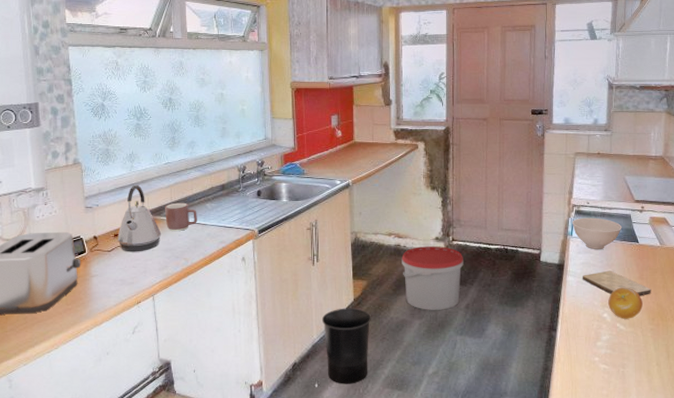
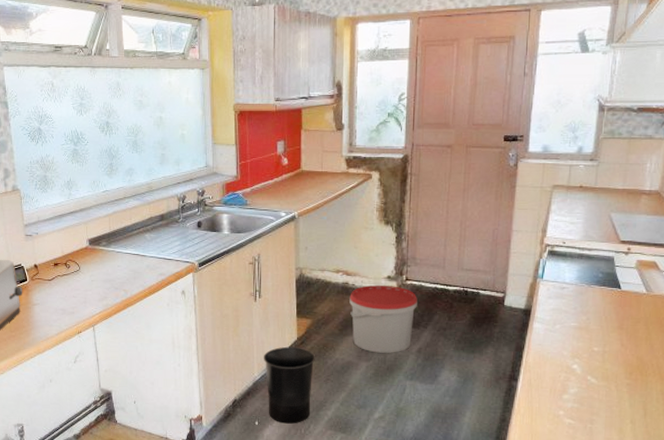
kettle: present [117,184,162,252] -> none [57,213,101,282]
mug: present [164,202,197,231] -> none [103,232,136,262]
bowl: present [572,217,622,249] -> none [544,259,602,295]
cutting board: present [582,270,652,296] -> none [550,318,632,348]
fruit: present [608,287,643,319] -> none [579,337,620,372]

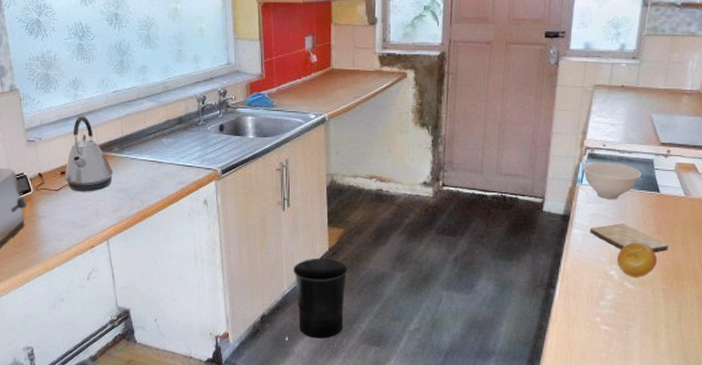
kettle: none [57,213,101,282] -> present [64,115,114,192]
bucket: present [349,284,417,353] -> none [383,191,454,263]
bowl: none [544,259,602,295] -> present [583,162,642,199]
cutting board: none [550,318,632,348] -> present [589,223,669,253]
fruit: none [579,337,620,372] -> present [617,242,657,277]

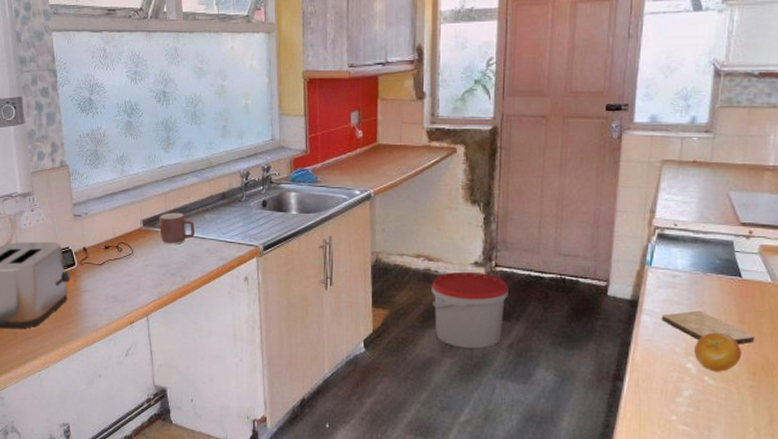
kettle: present [64,115,114,192] -> none [108,191,156,267]
mug: none [115,137,153,169] -> present [158,212,195,245]
waste bin: present [292,258,348,338] -> none [334,340,393,427]
bucket: none [383,191,454,263] -> present [431,271,508,349]
bowl: present [583,162,642,199] -> none [652,243,720,284]

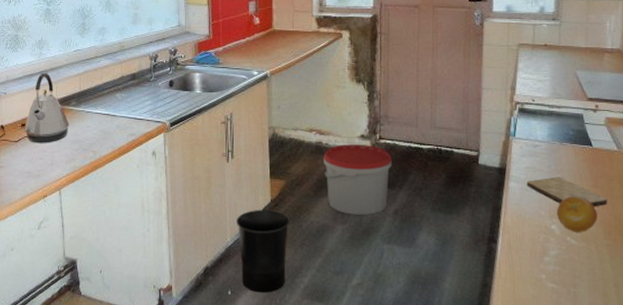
kettle: none [108,191,156,267] -> present [24,72,70,143]
mug: present [158,212,195,245] -> none [73,92,107,122]
waste bin: none [334,340,393,427] -> present [236,209,289,293]

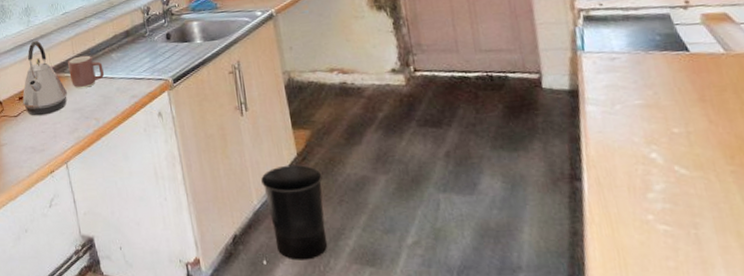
mug: none [73,92,107,122] -> present [67,55,104,89]
bucket: present [323,144,392,215] -> none [350,79,435,163]
cutting board: present [526,176,608,207] -> none [608,93,723,126]
fruit: present [557,196,597,232] -> none [654,114,712,160]

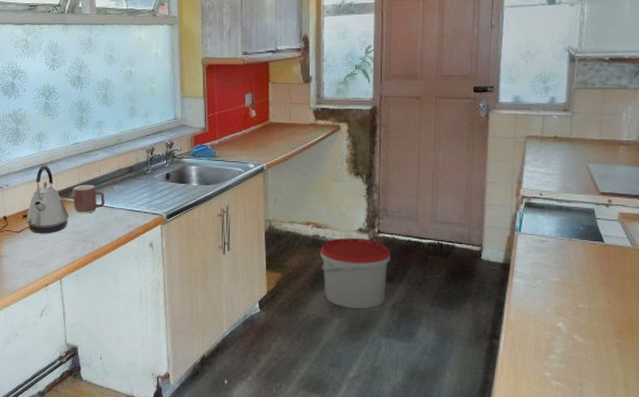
waste bin: present [260,164,328,260] -> none [232,301,286,383]
bucket: none [350,79,435,163] -> present [320,237,391,309]

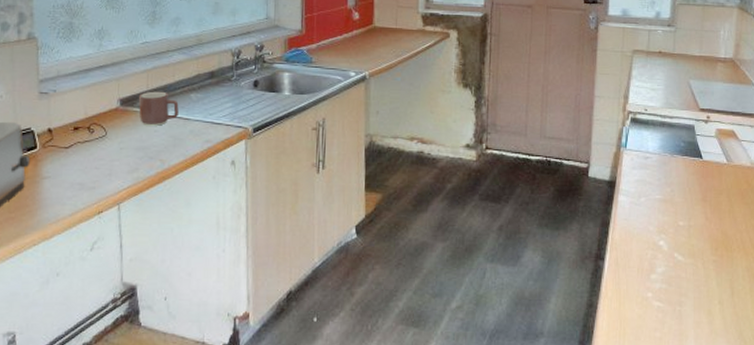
kettle: present [26,165,69,234] -> none [77,67,134,150]
bucket: present [320,237,391,309] -> none [424,154,498,232]

